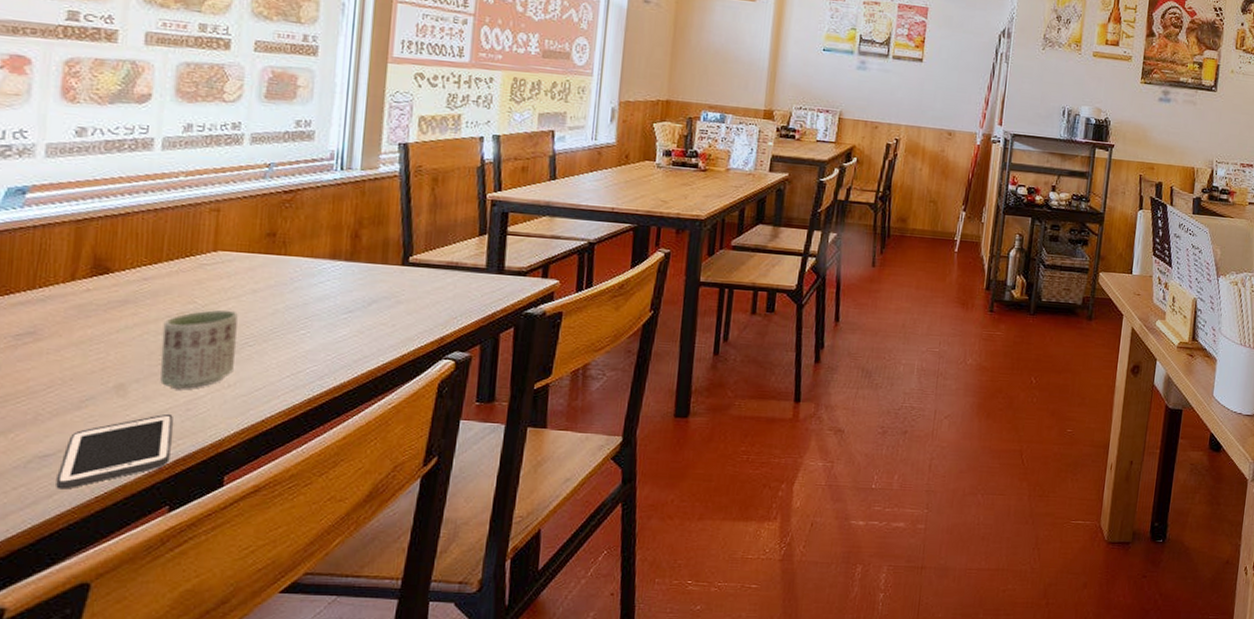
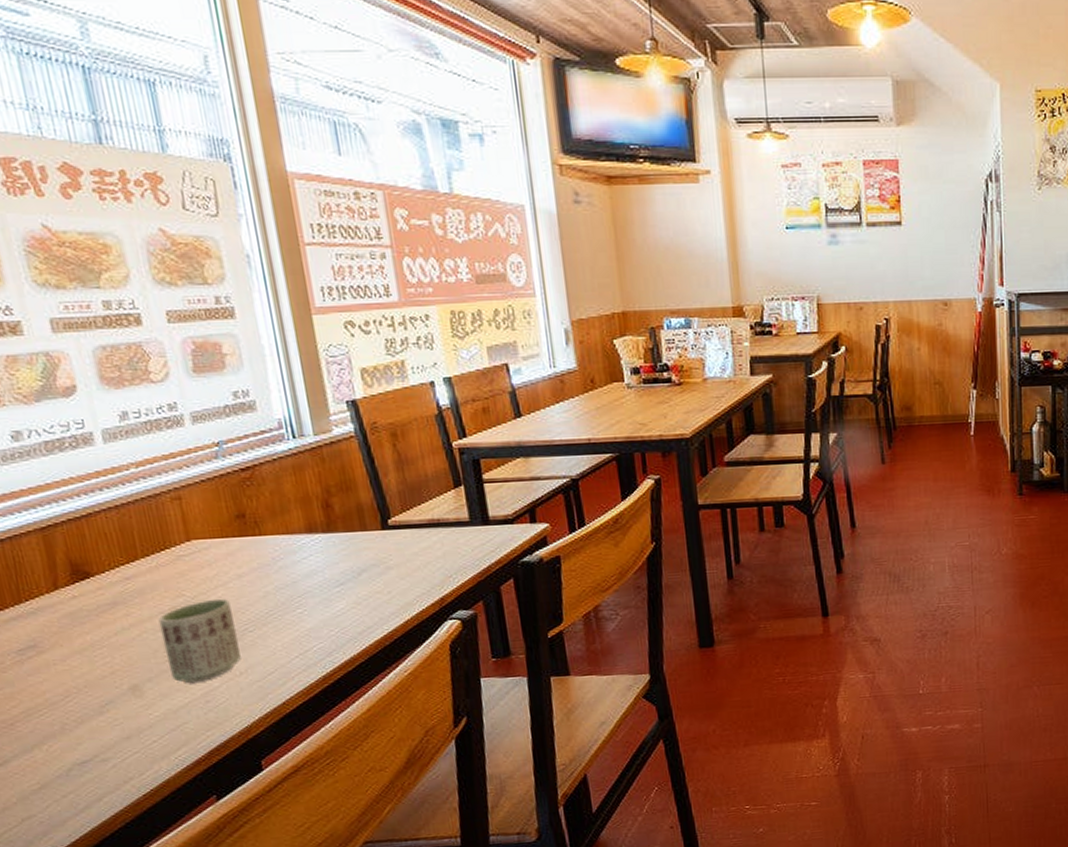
cell phone: present [56,413,173,490] -> none [100,707,204,792]

